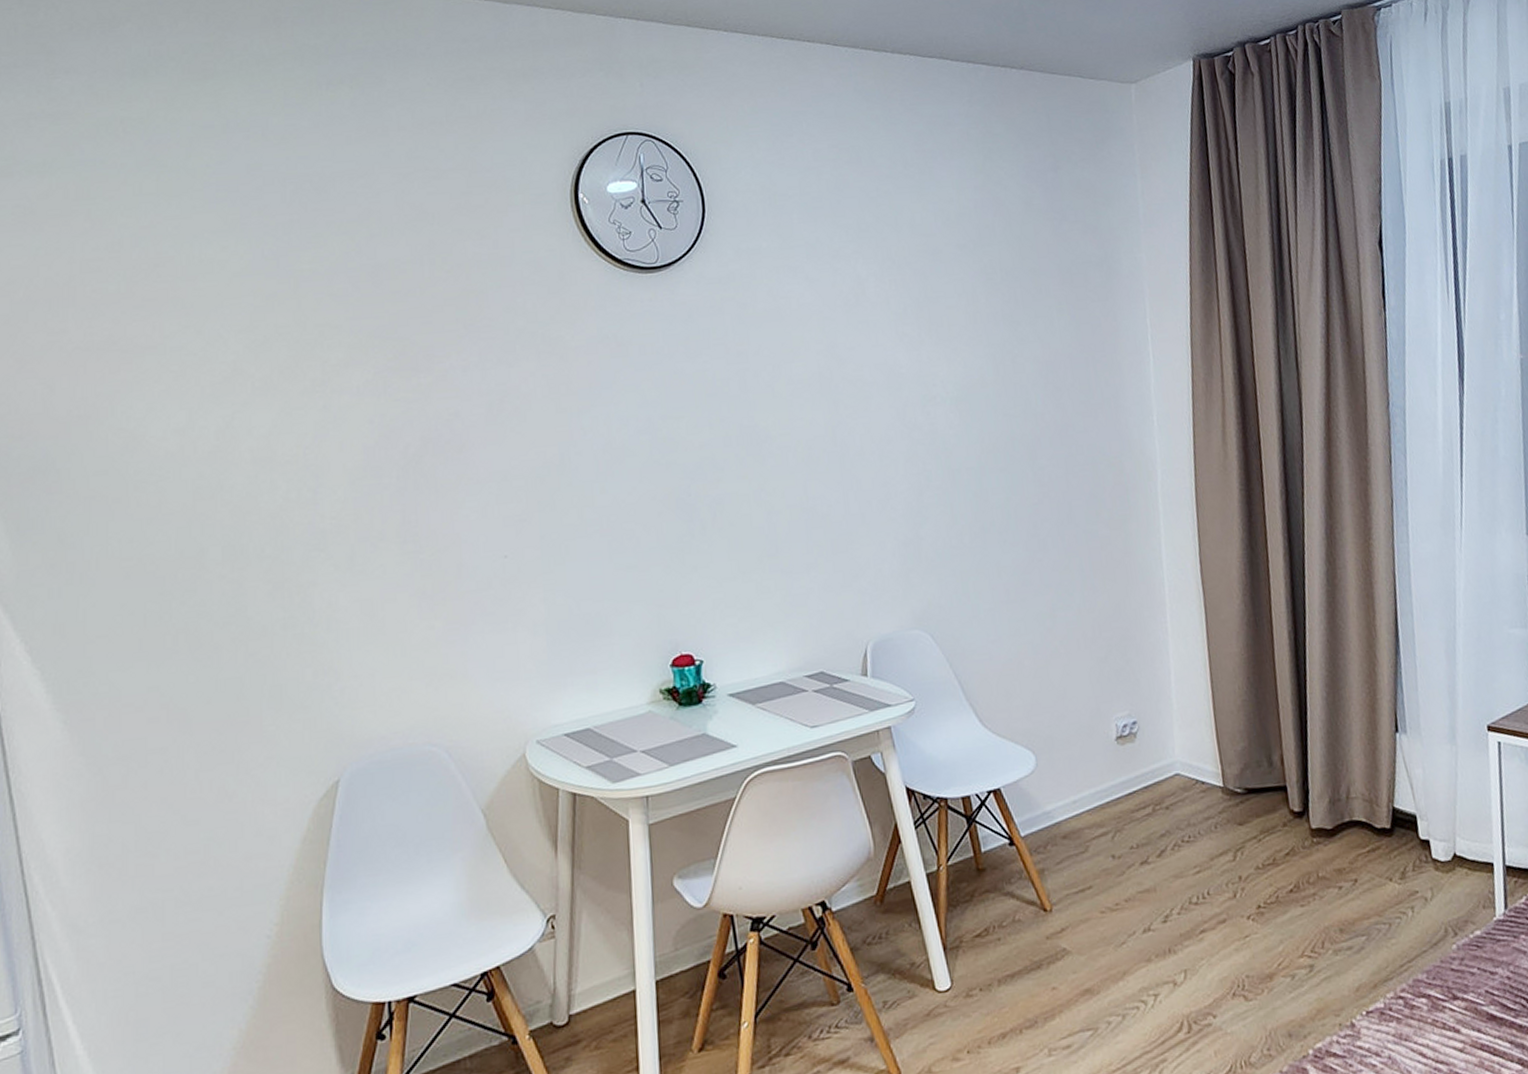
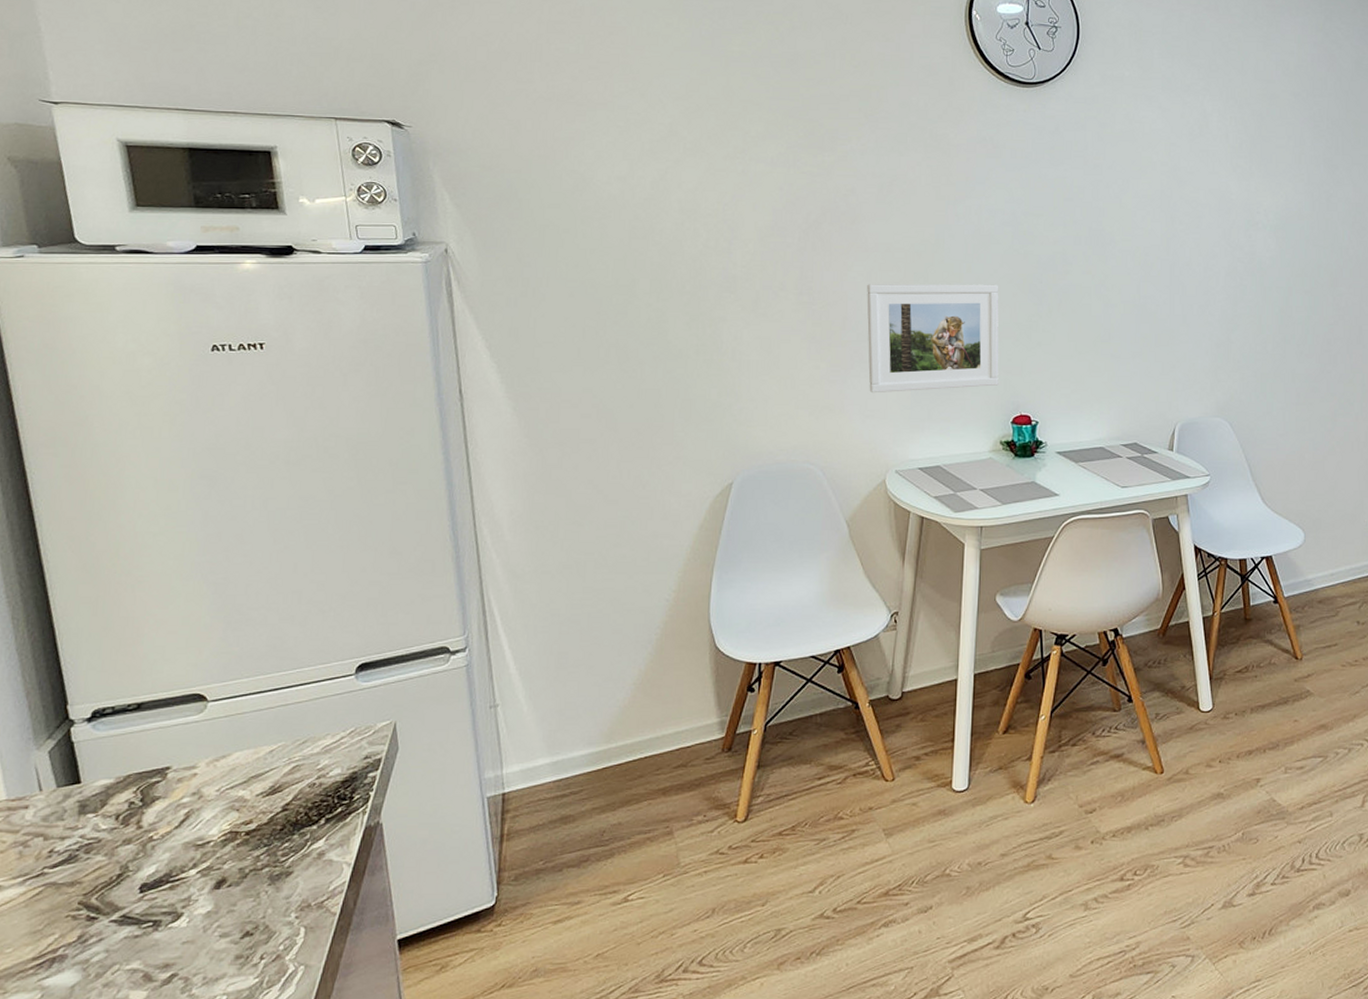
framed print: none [483,503,651,651] -> present [867,283,999,394]

